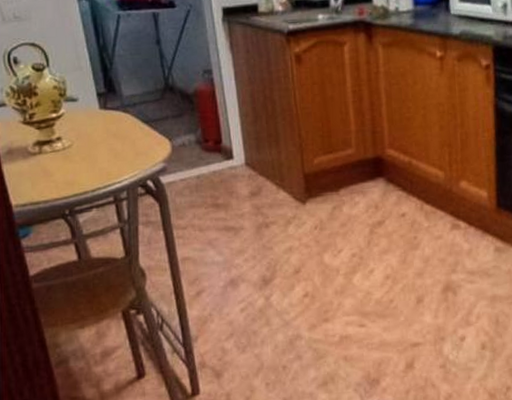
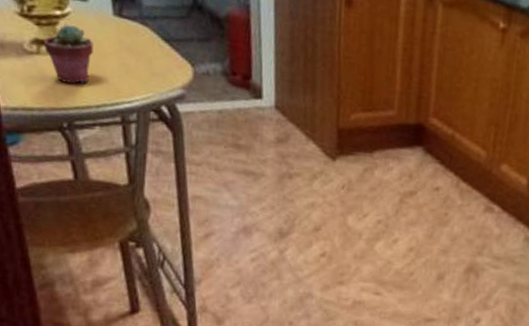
potted succulent: none [43,123,85,175] -> present [43,24,94,84]

